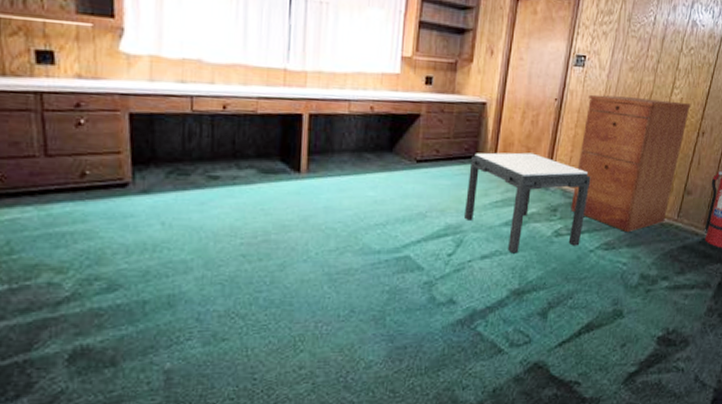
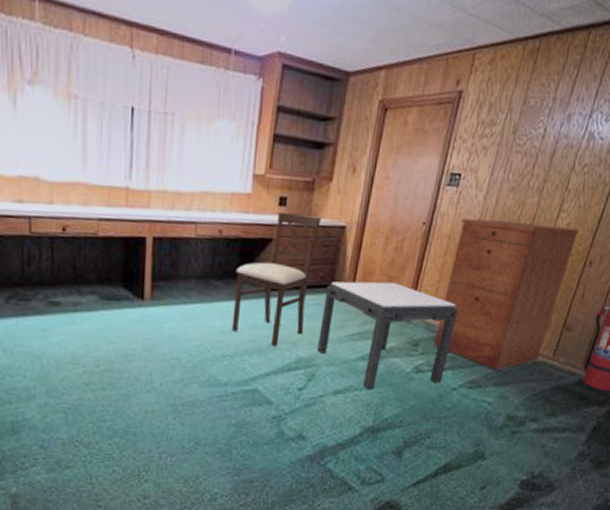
chair: none [383,90,464,214] -> present [231,211,321,346]

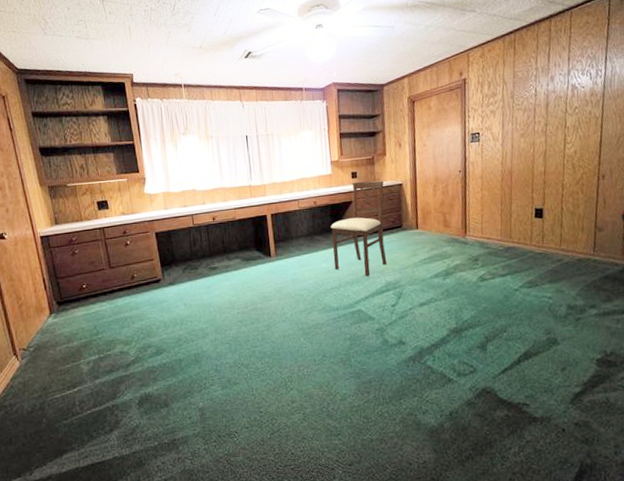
side table: present [318,281,459,390] -> none [397,216,505,299]
filing cabinet: present [434,218,579,371] -> none [488,154,586,271]

